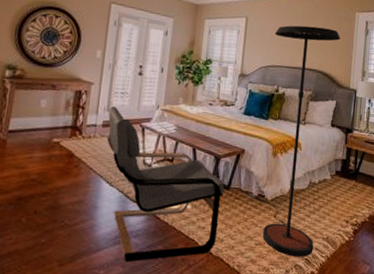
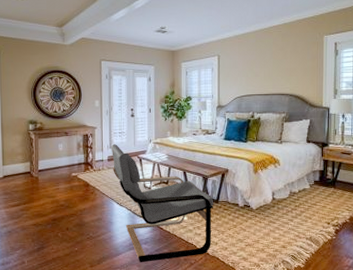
floor lamp: present [248,25,341,257] -> none [235,55,310,254]

